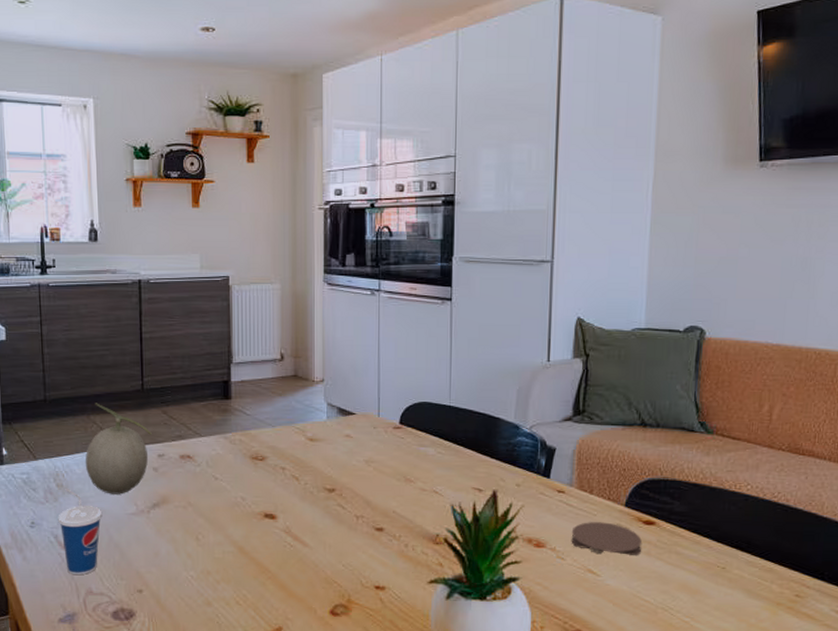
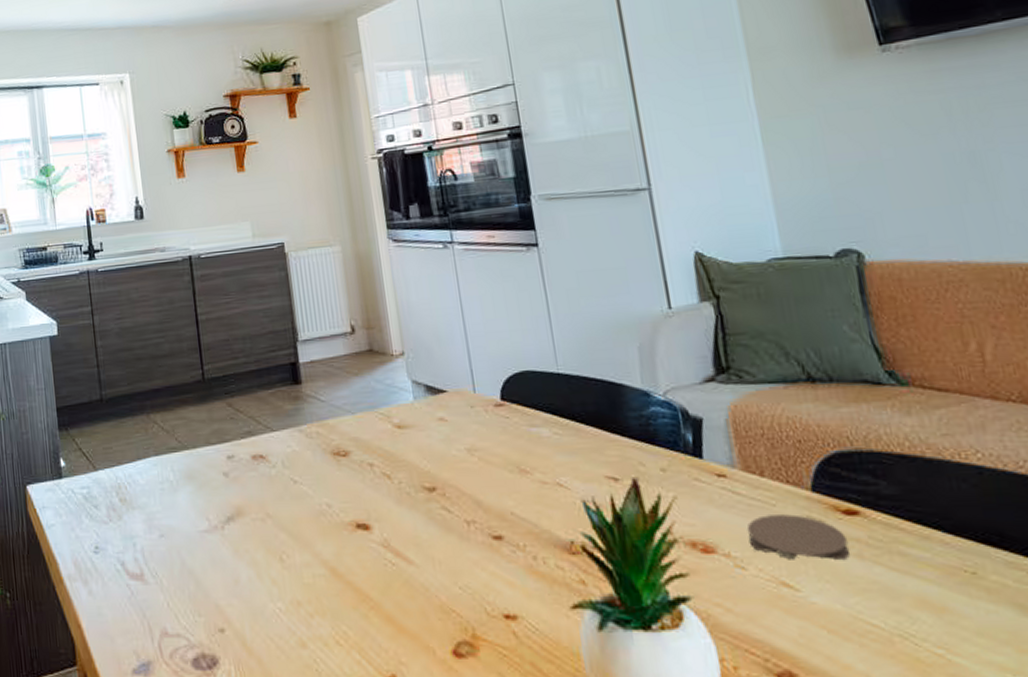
cup: present [58,488,103,574] -> none [123,502,172,611]
fruit: present [85,403,152,495] -> none [148,399,218,508]

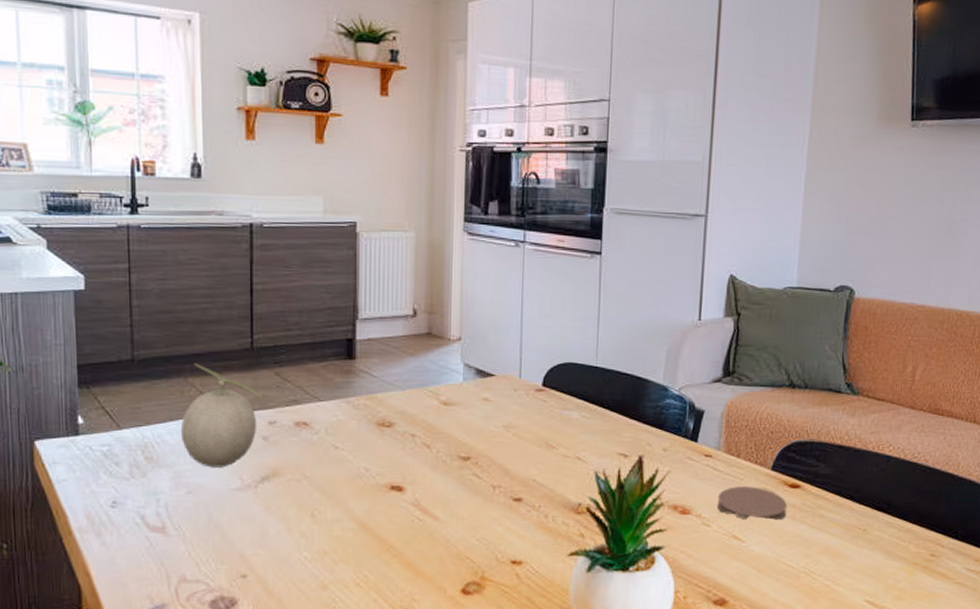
fruit: none [148,399,218,508] -> present [180,363,262,467]

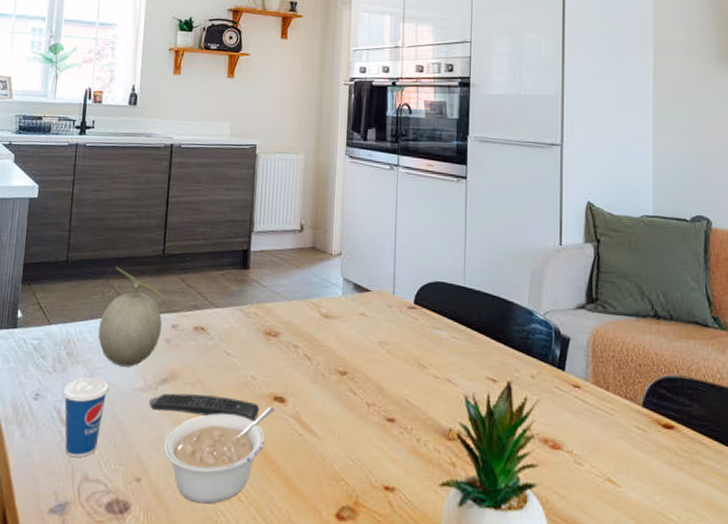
cup: none [145,461,201,560] -> present [63,357,109,457]
remote control: none [248,490,376,512] -> present [148,393,260,422]
legume: none [270,496,393,592] -> present [163,407,275,504]
coaster: present [717,487,787,521] -> none [588,422,662,465]

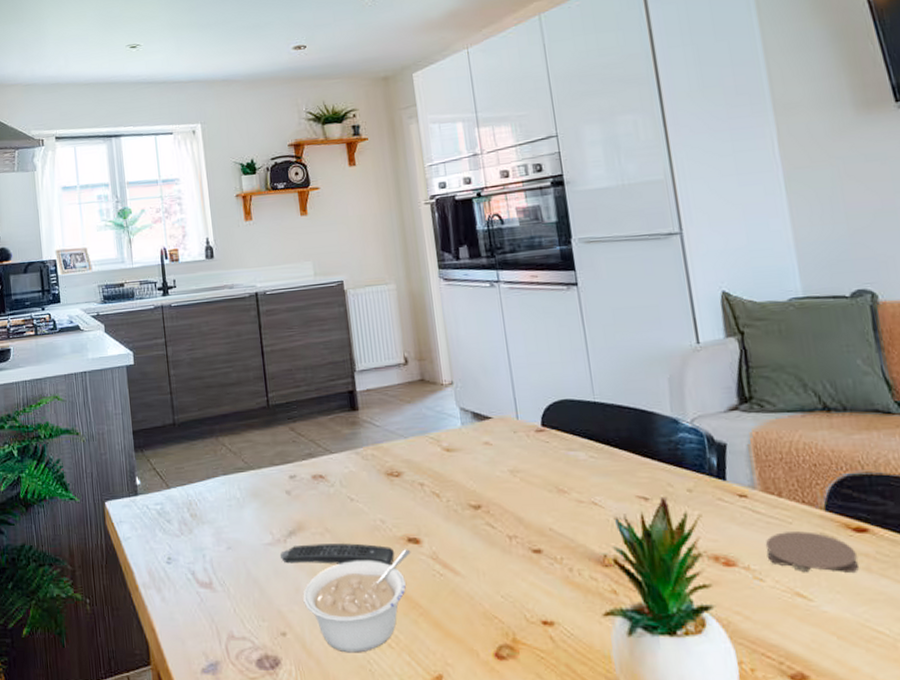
cup: present [63,357,109,457] -> none [194,517,239,616]
fruit: present [98,266,168,367] -> none [216,423,281,523]
coaster: none [588,422,662,465] -> present [765,531,859,574]

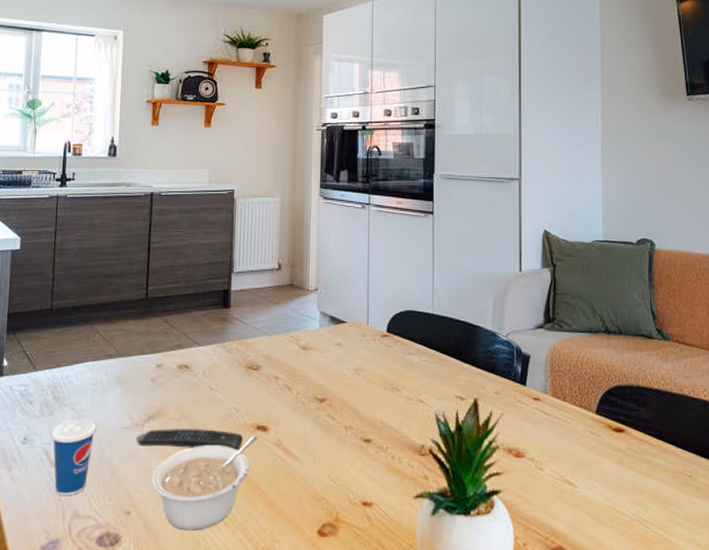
cup: none [194,517,239,616] -> present [51,400,97,495]
coaster: present [765,531,859,574] -> none [548,430,613,466]

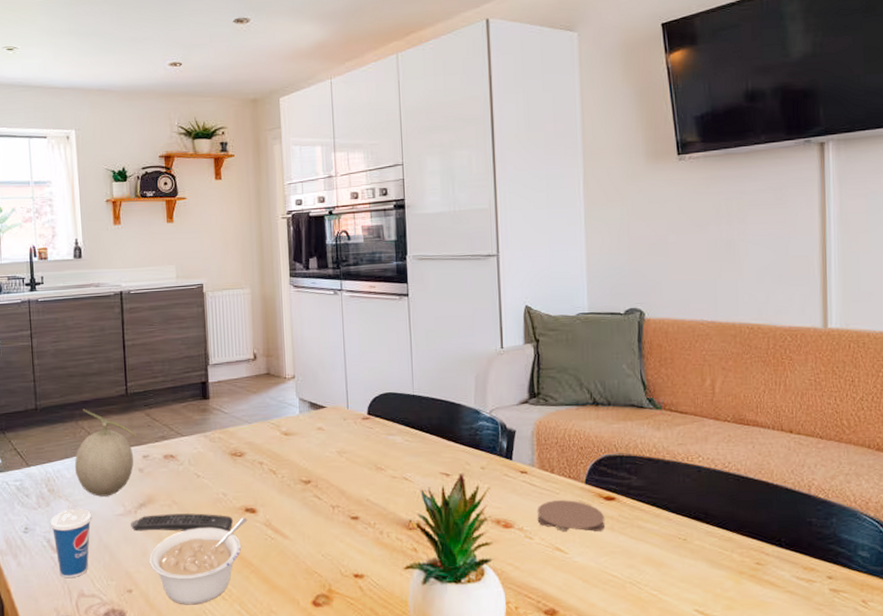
fruit: none [84,312,152,407] -> present [74,409,136,497]
coaster: none [548,430,613,466] -> present [537,500,605,532]

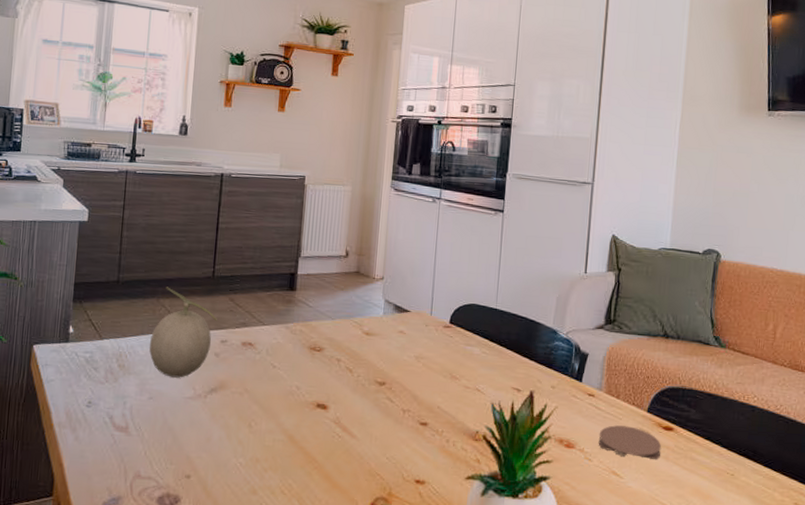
cup: present [50,492,92,577] -> none [115,368,160,457]
remote control: present [130,513,234,532] -> none [198,401,304,426]
legume: present [149,517,248,605] -> none [212,413,318,497]

